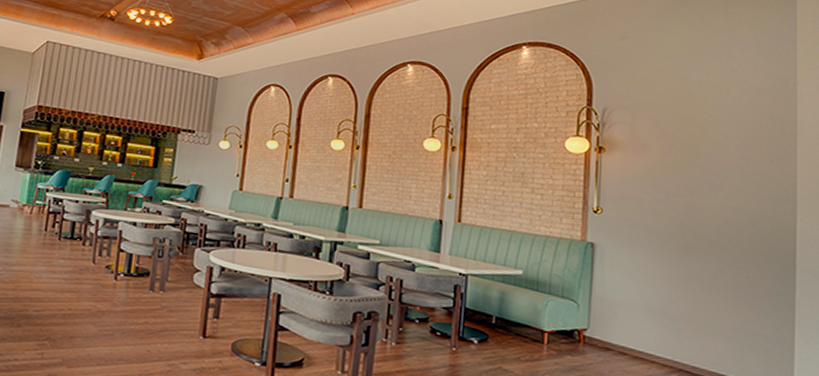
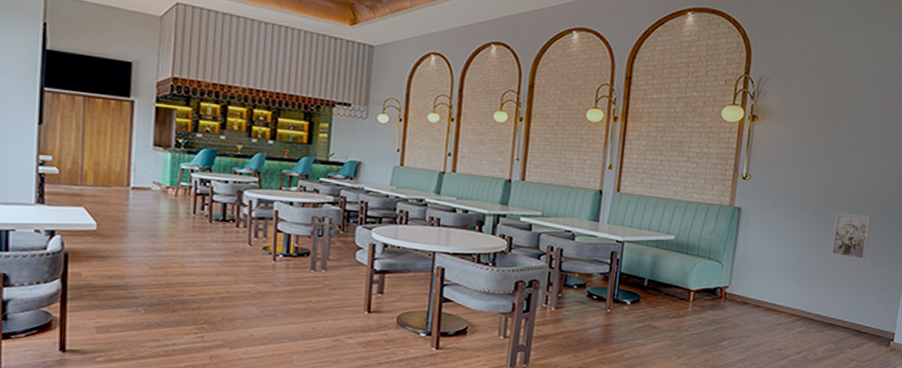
wall art: none [703,251,746,307] -> present [830,212,871,260]

